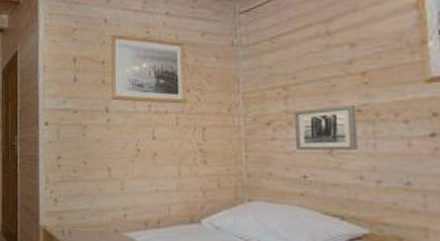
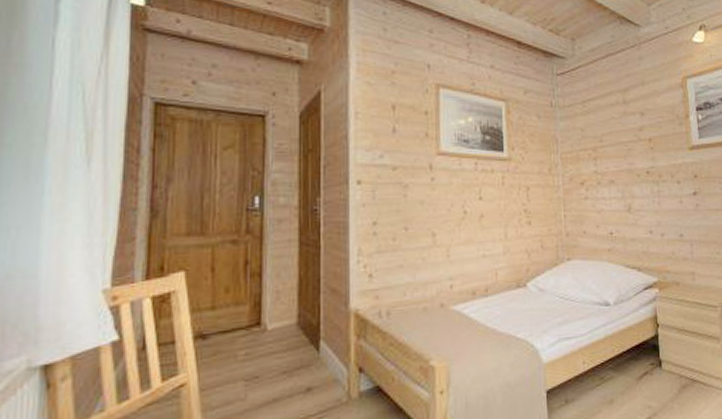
wall art: present [294,105,358,150] -> none [601,168,648,208]

